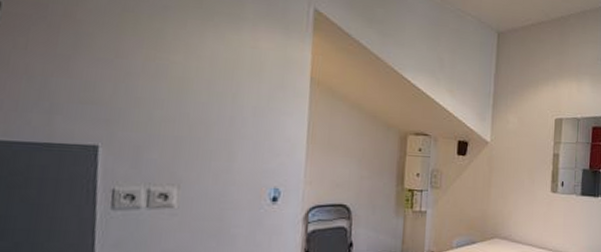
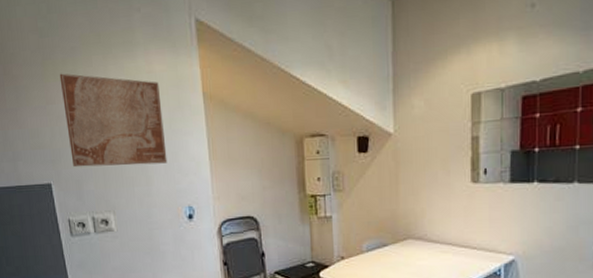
wall art: none [134,29,263,141] -> present [59,73,168,168]

